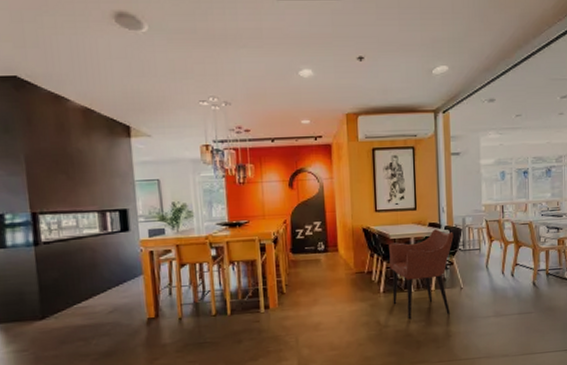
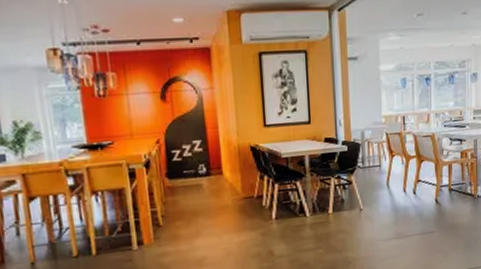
armchair: present [389,229,454,319] -> none [281,145,352,247]

